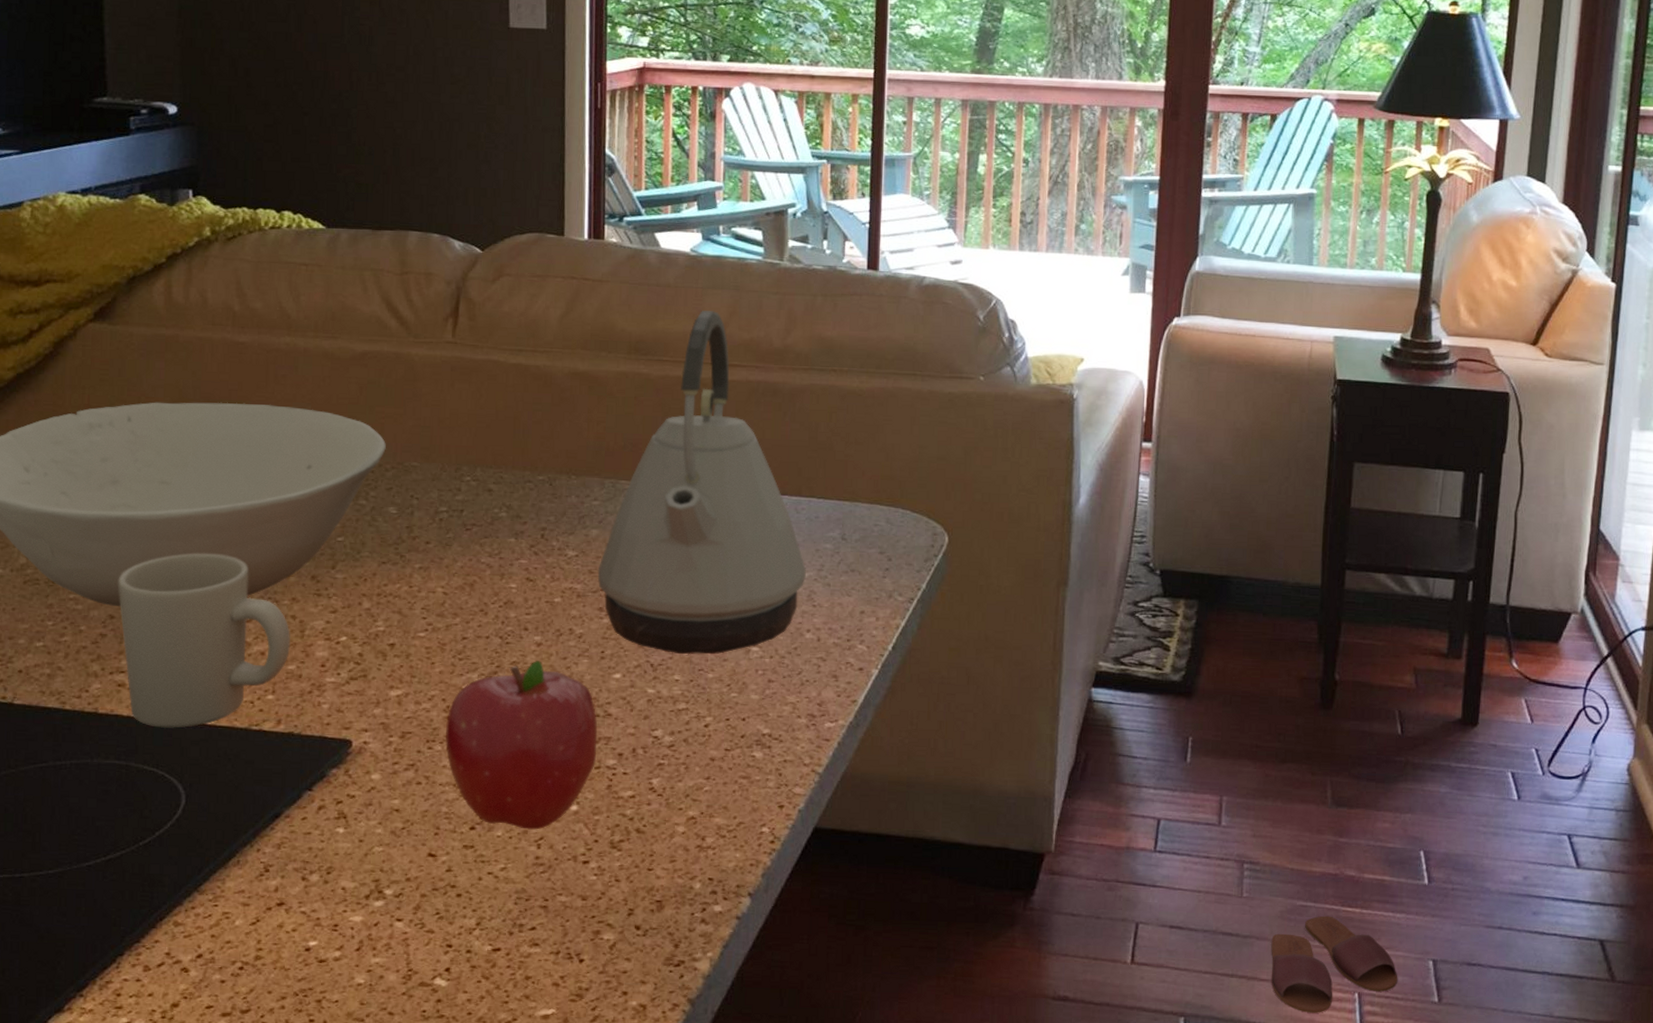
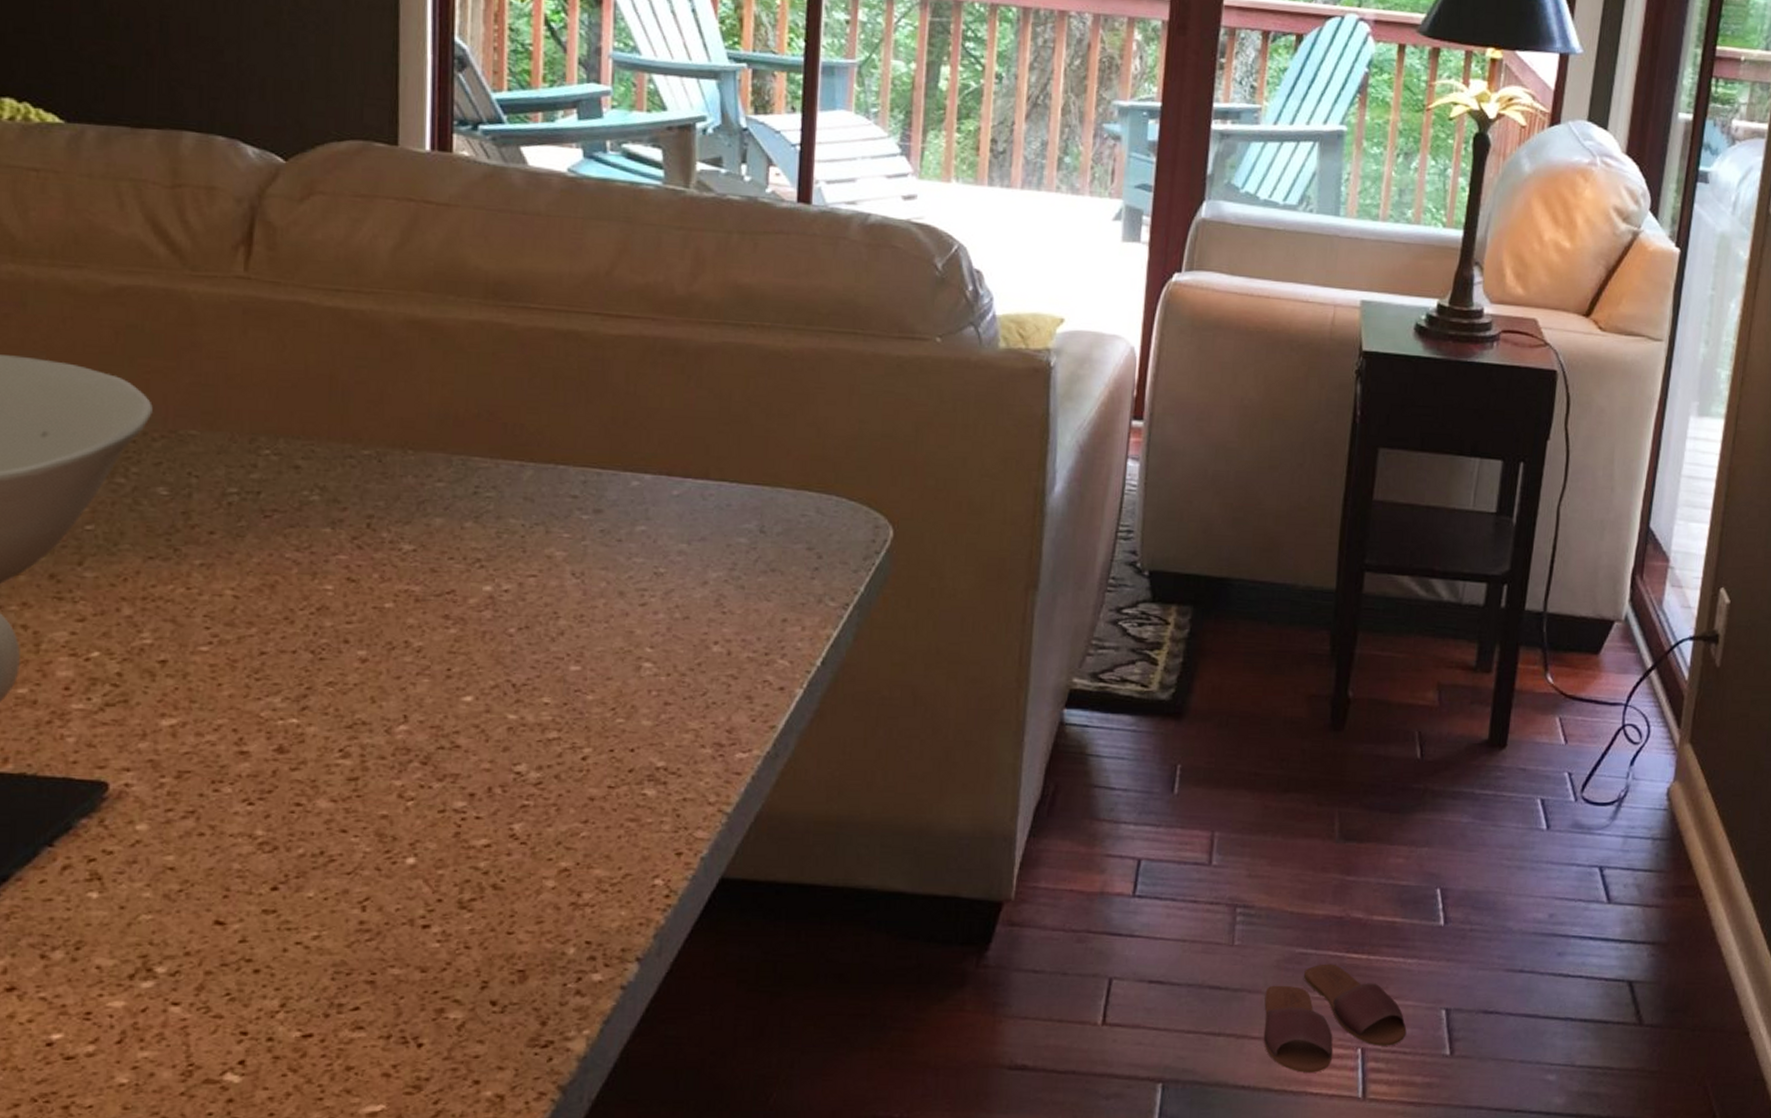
fruit: present [445,661,598,830] -> none [237,681,443,889]
kettle: present [597,310,806,655] -> none [442,246,714,673]

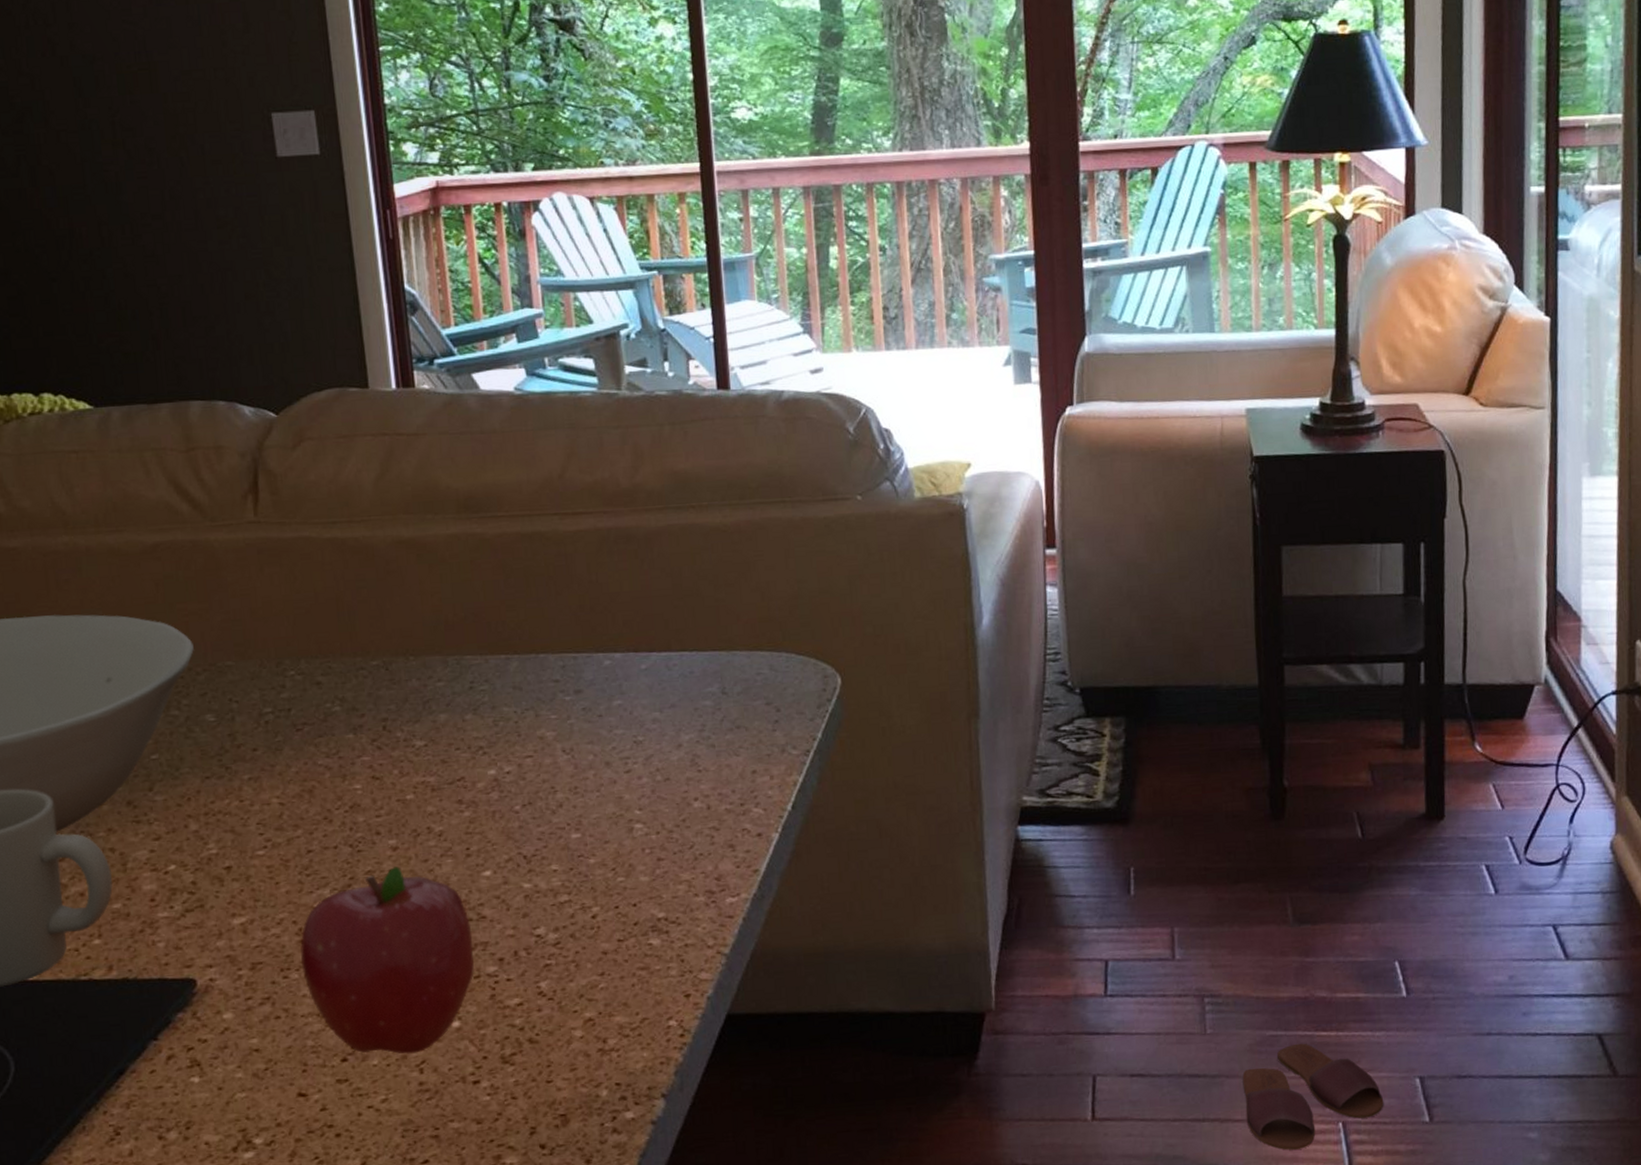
fruit: none [237,681,443,889] -> present [300,867,475,1054]

